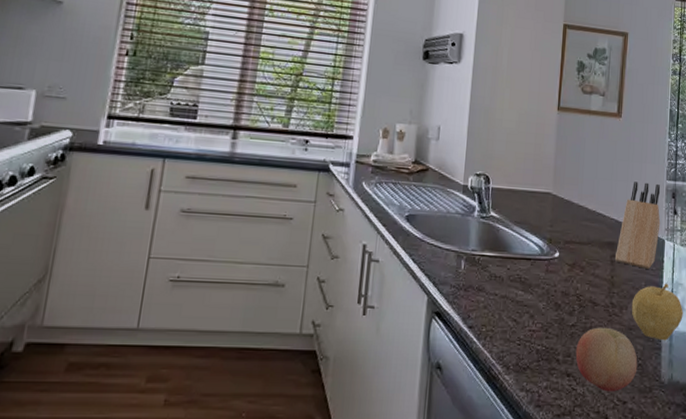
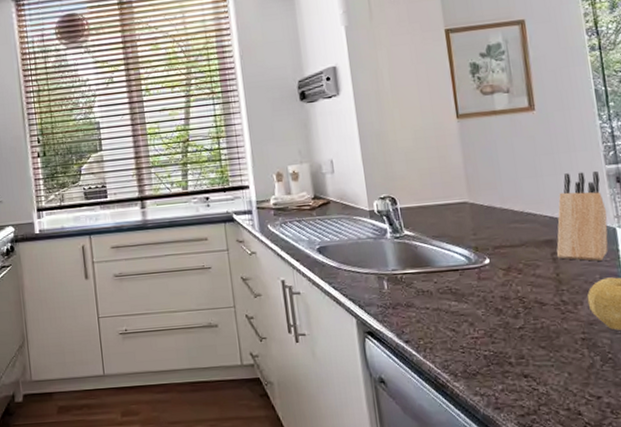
fruit: present [575,327,638,392] -> none [529,325,608,389]

